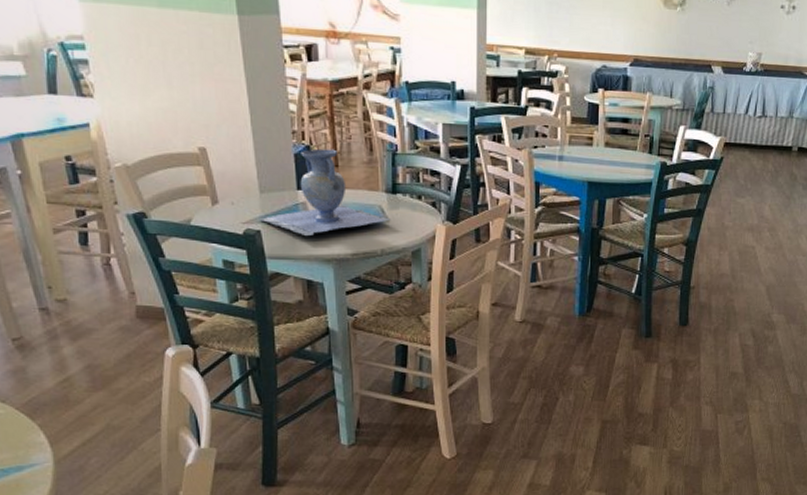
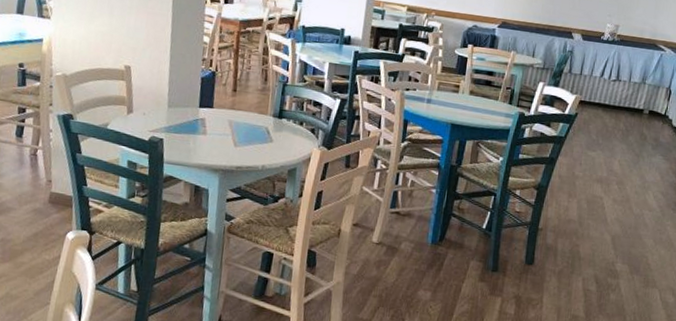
vase: present [260,148,391,237] -> none [164,75,274,148]

